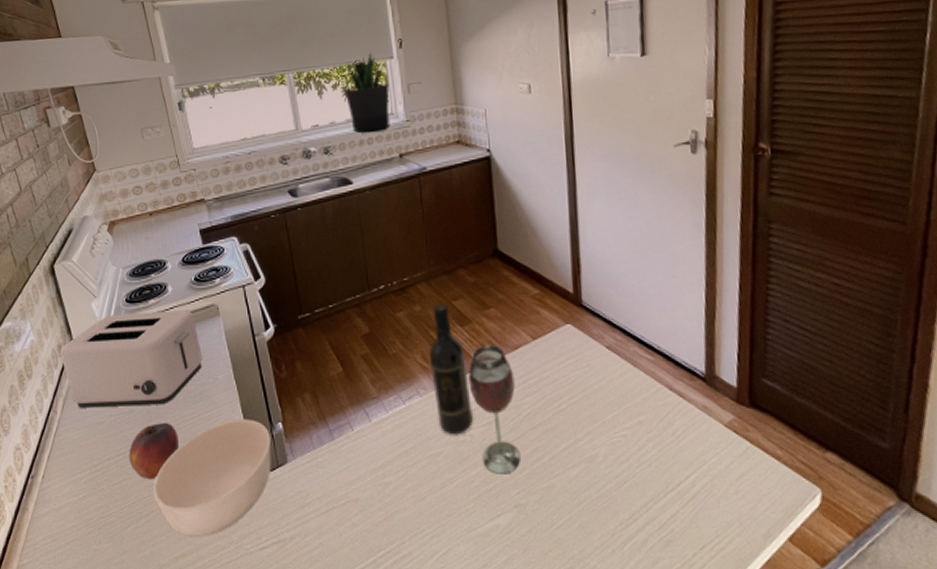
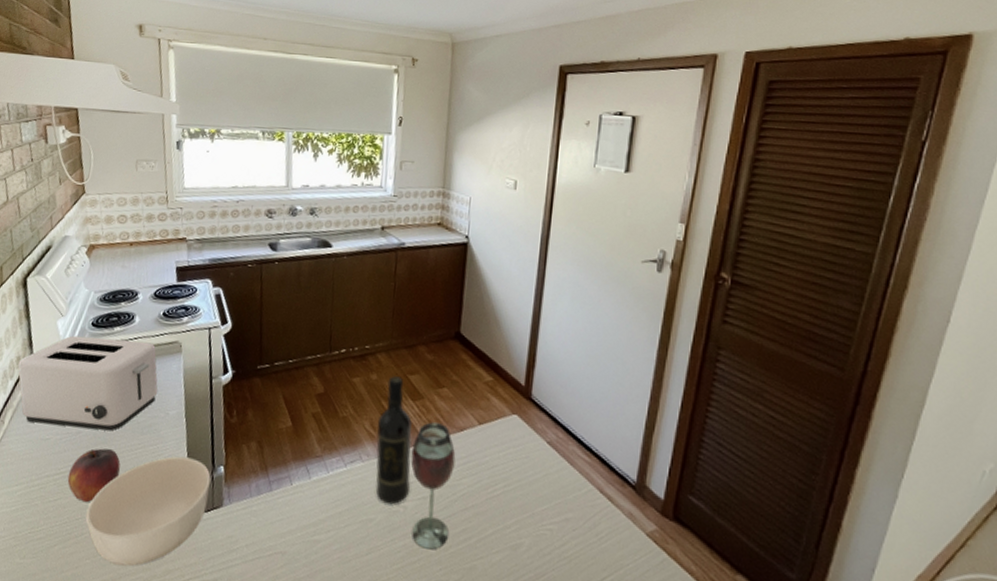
planter: present [344,51,390,133] -> none [339,124,382,201]

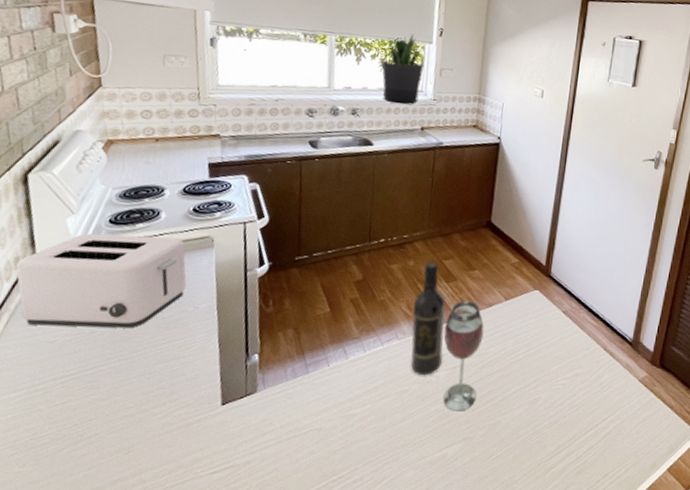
fruit: present [67,448,121,503] -> none [78,346,143,403]
bowl: present [85,456,211,567] -> none [100,348,244,462]
planter: none [339,124,382,201] -> present [381,33,423,104]

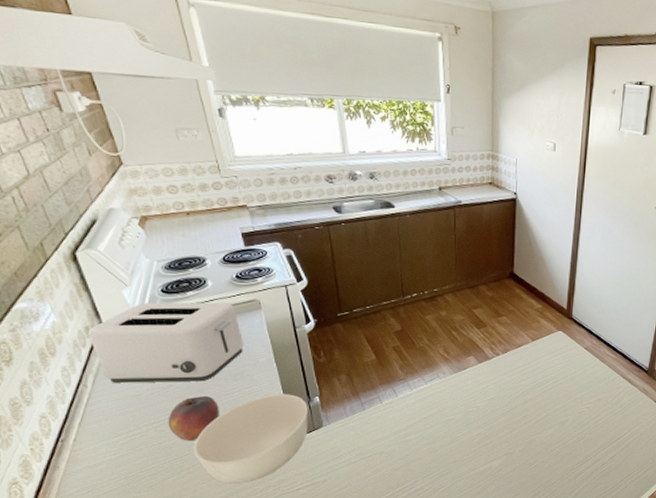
fruit: none [78,346,143,403] -> present [168,396,219,441]
bowl: none [100,348,244,462] -> present [193,394,308,484]
planter: present [381,33,423,104] -> none [392,91,434,165]
wine bottle: present [410,261,447,376] -> none [449,311,481,407]
wineglass: present [443,301,485,412] -> none [479,343,515,433]

